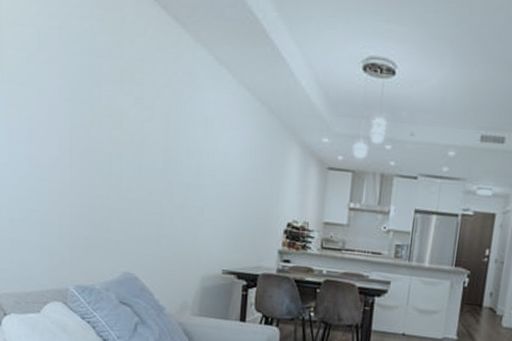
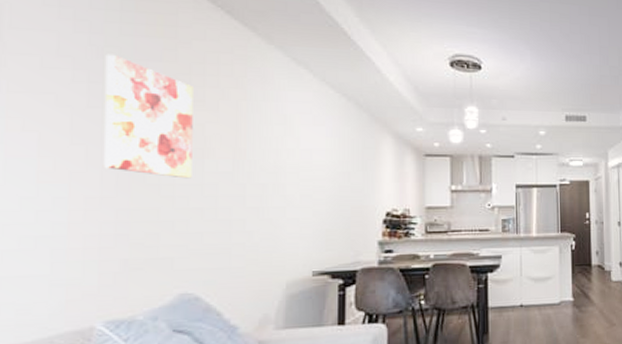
wall art: none [71,49,135,172] -> present [103,54,193,179]

